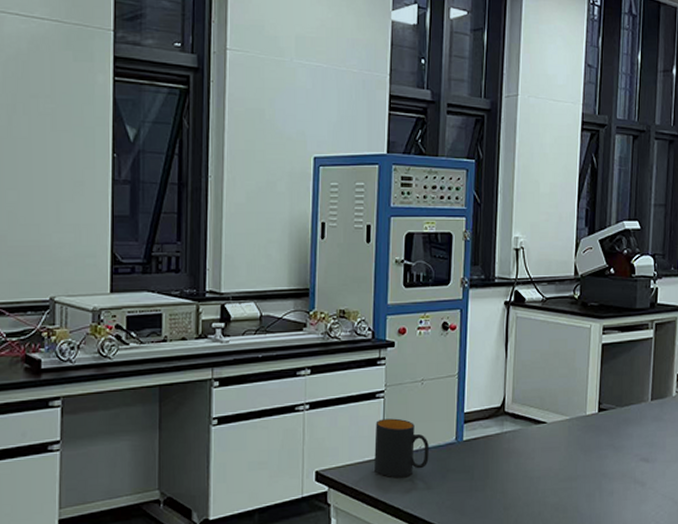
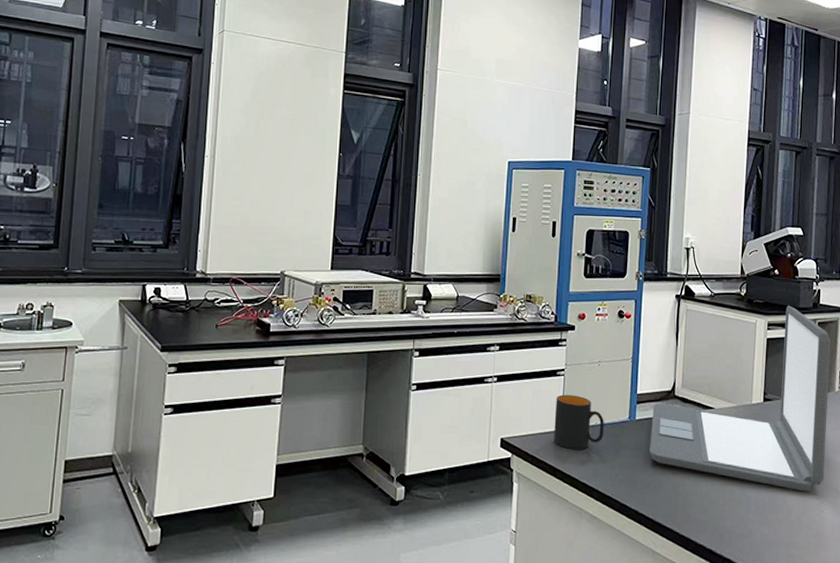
laptop: none [478,306,668,504] -> present [650,305,831,492]

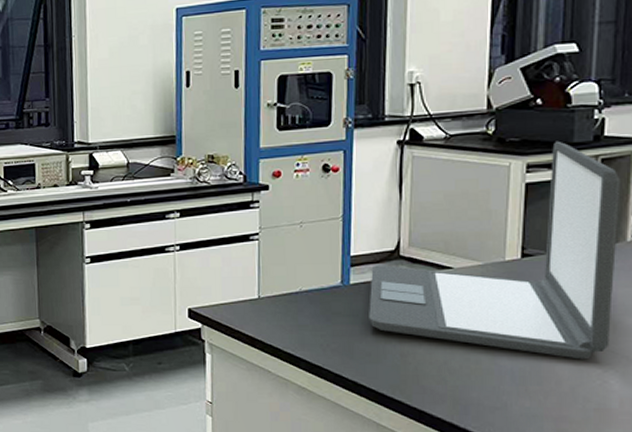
mug: present [554,394,604,449] -> none [249,260,311,318]

